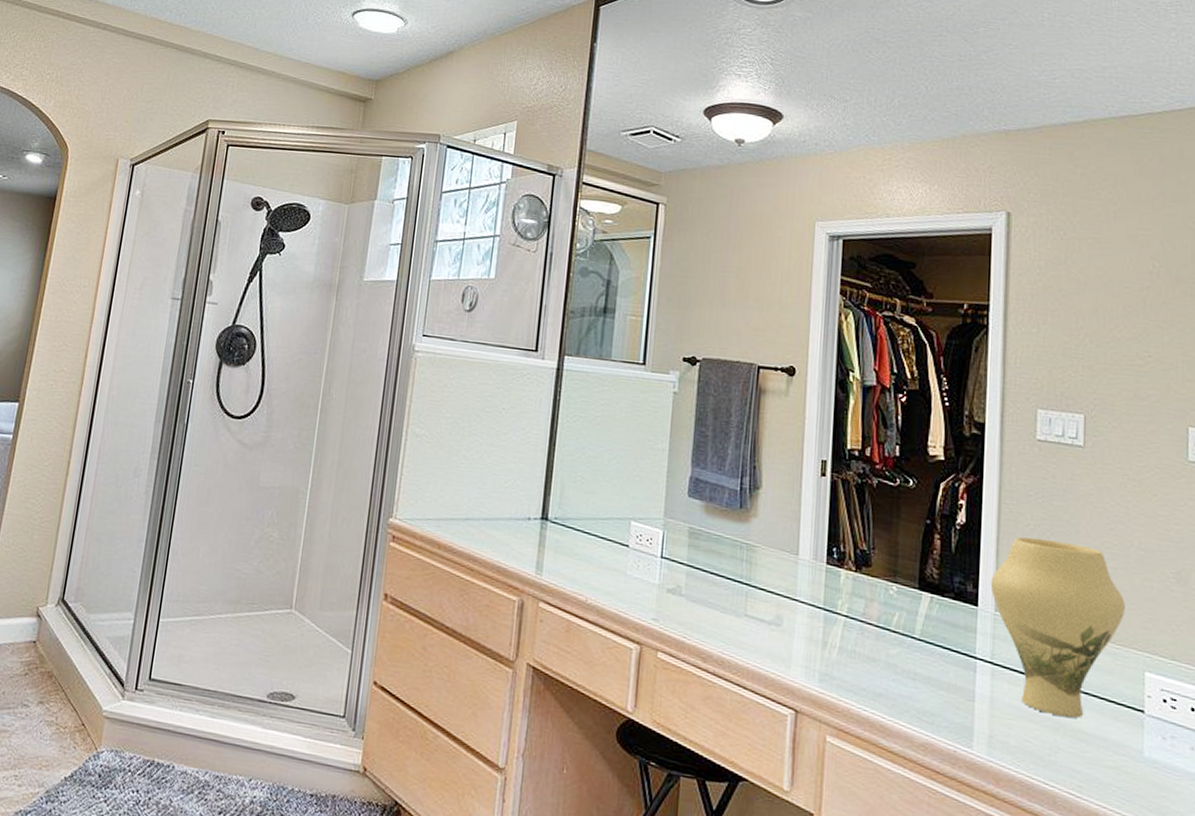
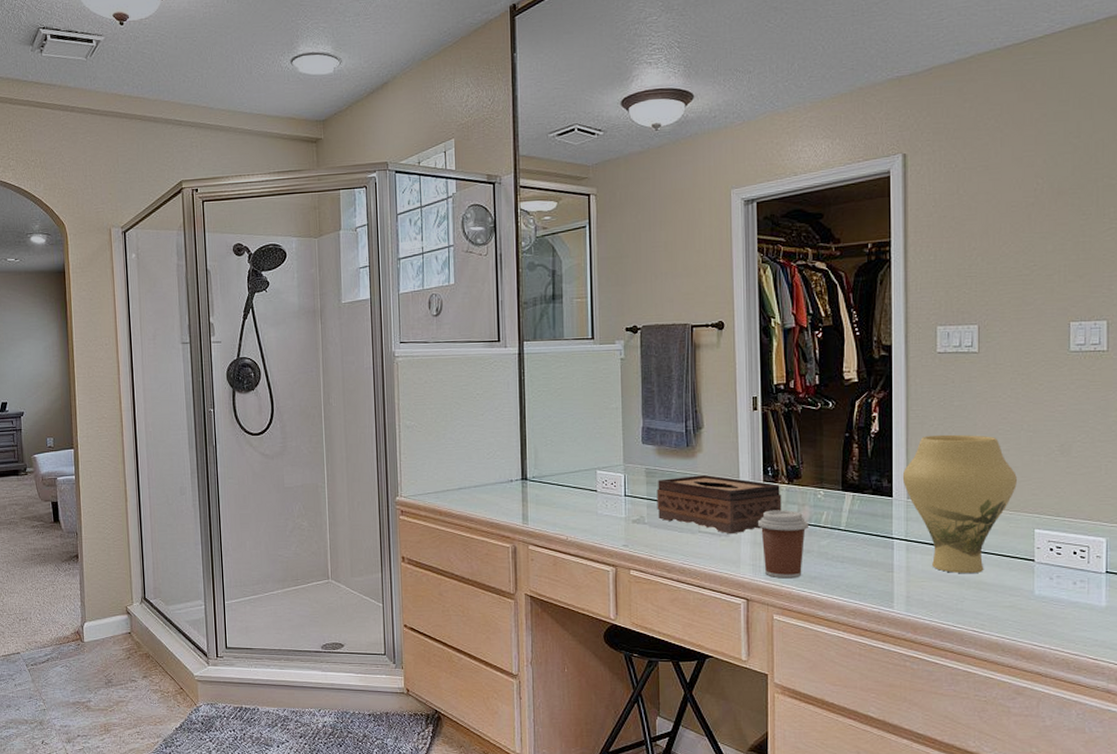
tissue box: none [698,543,847,625] -> present [657,475,782,534]
coffee cup: none [816,600,876,692] -> present [758,510,808,579]

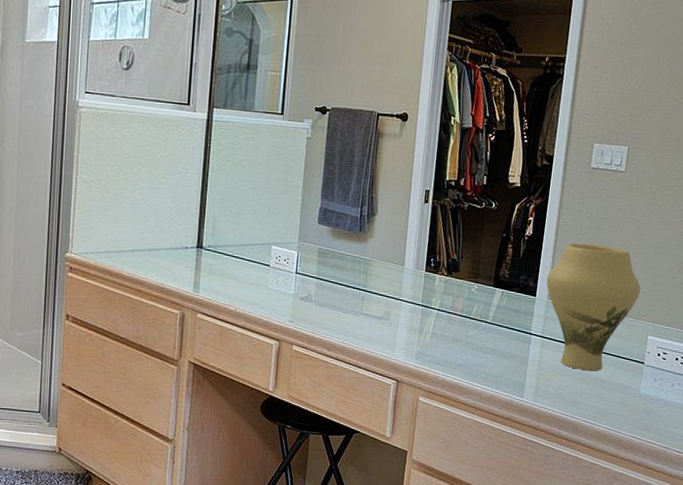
tissue box: present [657,475,782,534] -> none [325,259,440,319]
coffee cup: present [758,510,808,579] -> none [416,299,460,364]

